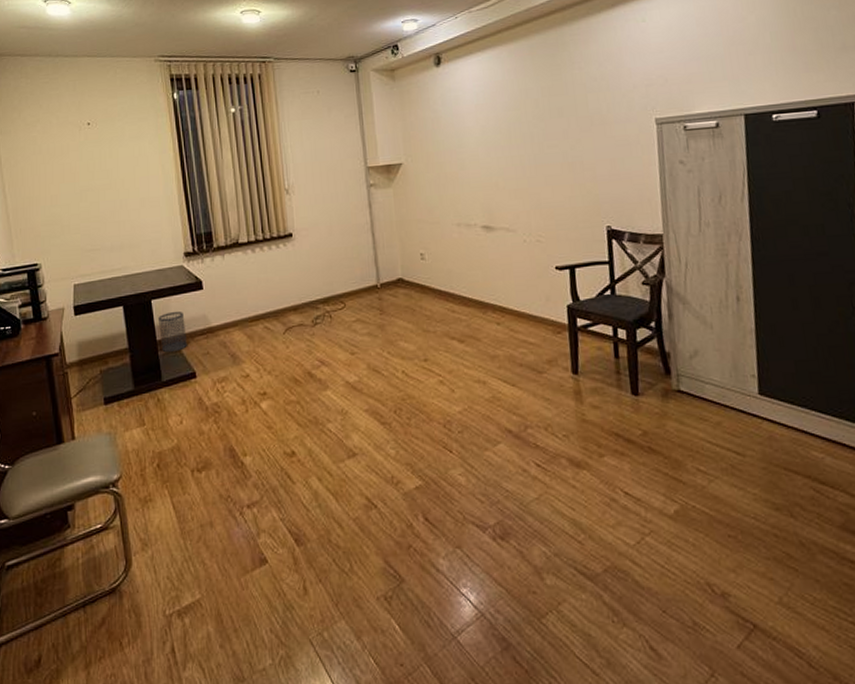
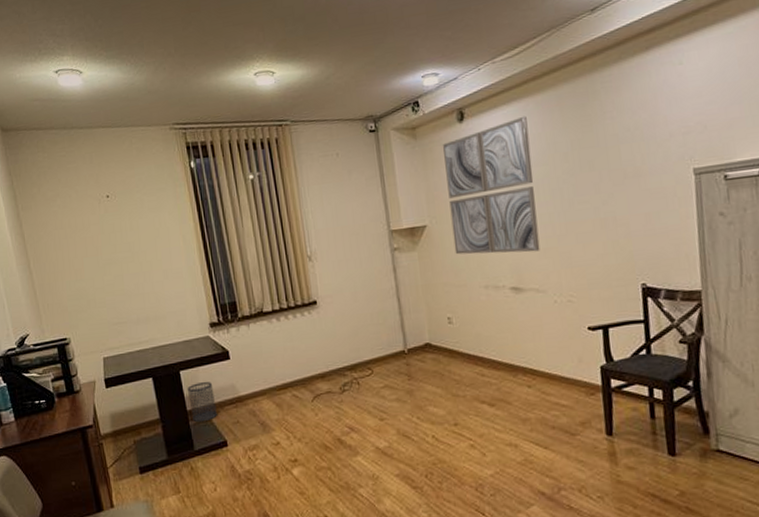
wall art: none [420,63,511,193] -> present [443,115,541,255]

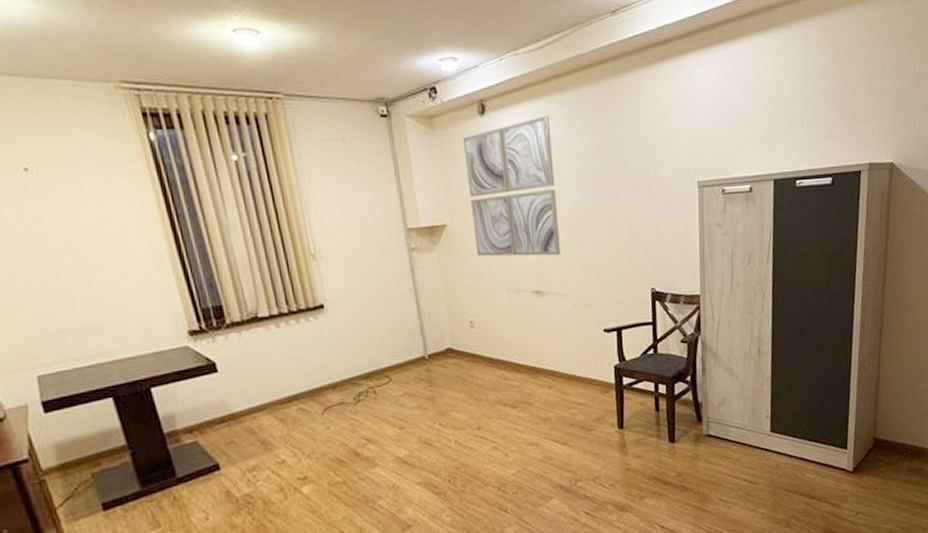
wastebasket: present [188,382,217,423] -> none [163,399,205,446]

